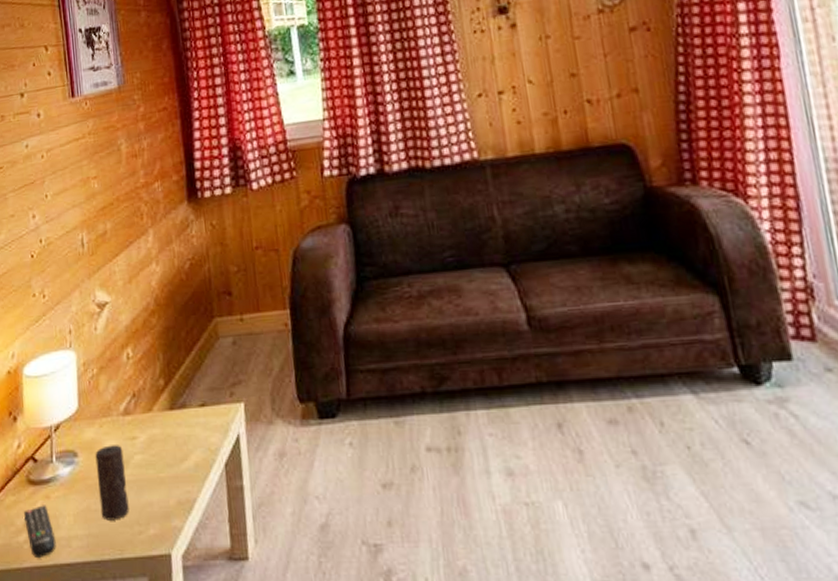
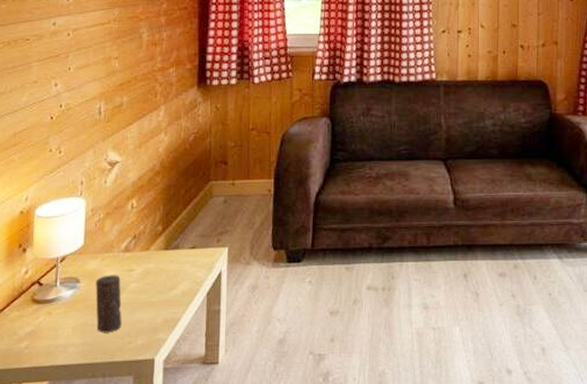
remote control: present [23,505,56,559] -> none [26,319,54,361]

